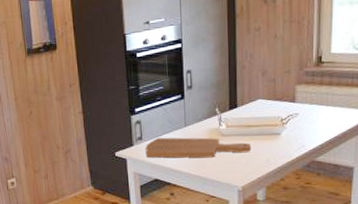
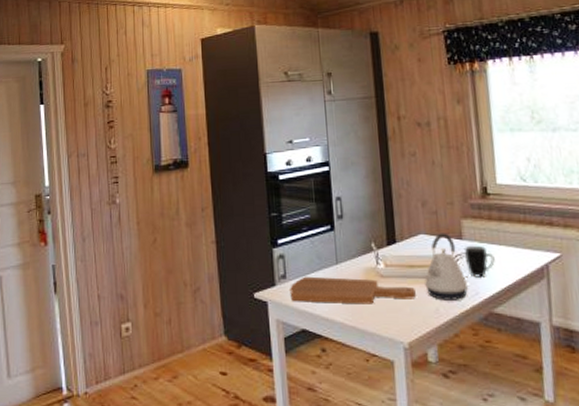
kettle: none [259,97,297,153] -> present [425,233,469,300]
mug: none [295,106,322,134] -> present [463,245,495,278]

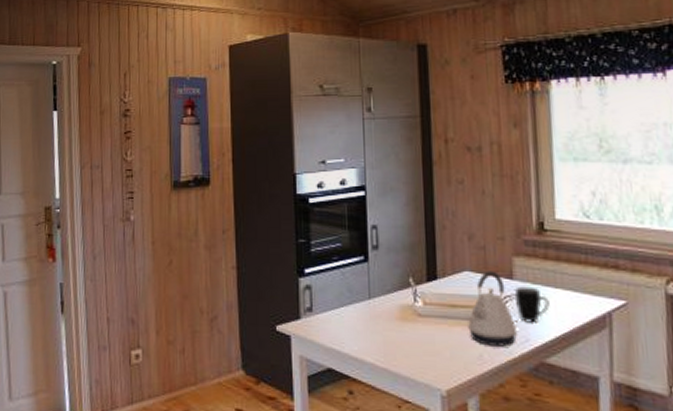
cutting board: present [290,276,416,304] -> none [316,310,457,345]

